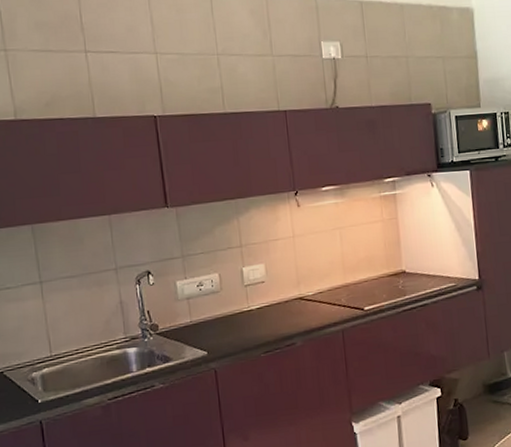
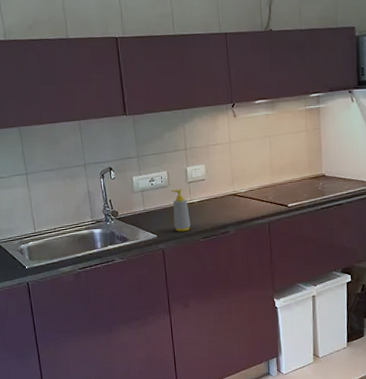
soap bottle: none [223,293,249,347] -> present [171,189,191,232]

